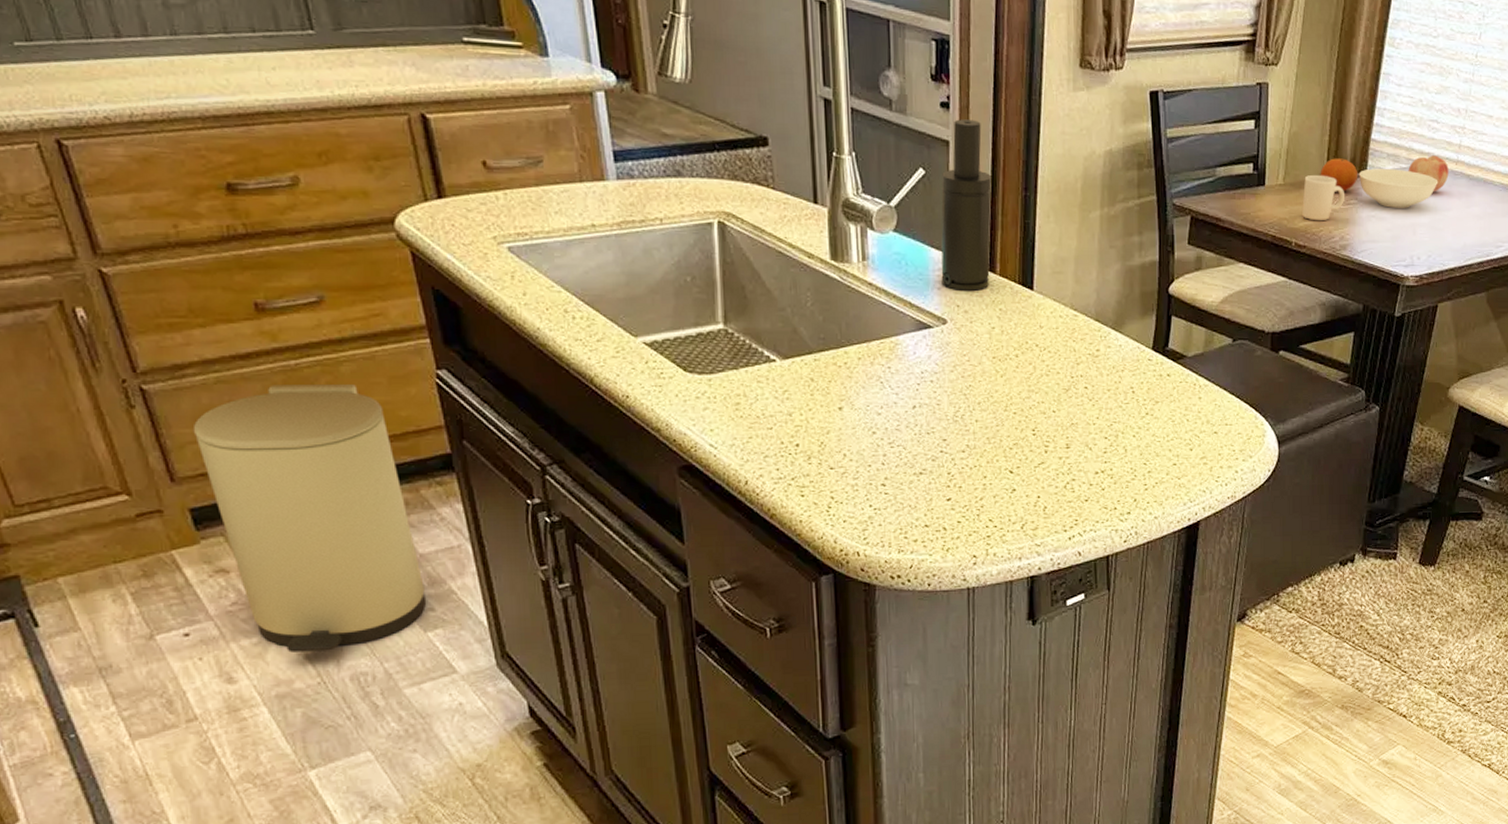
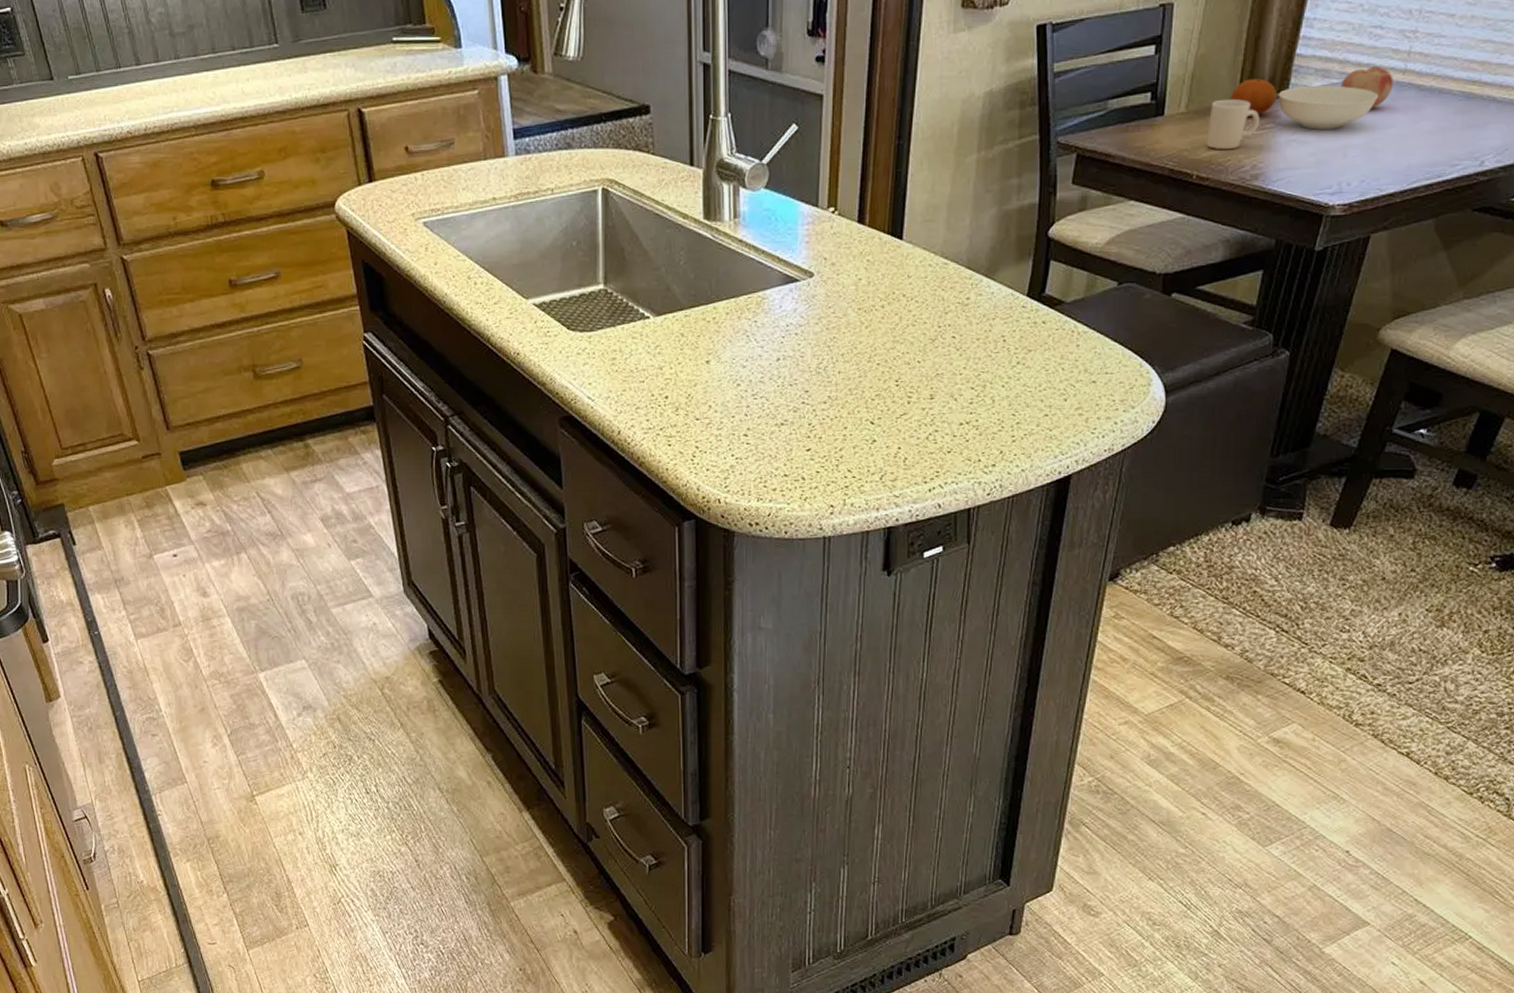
pedal bin: present [193,384,427,653] -> none [183,347,351,573]
soap dispenser: present [941,119,992,291] -> none [810,71,864,243]

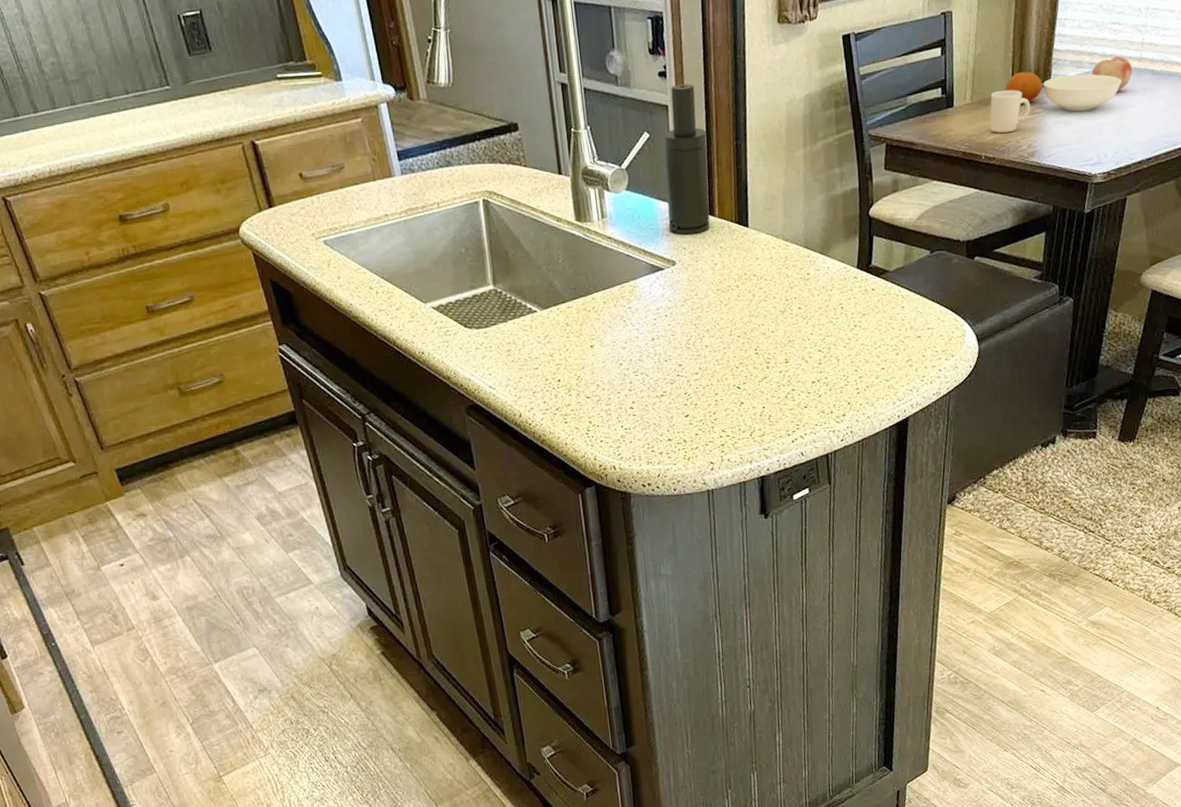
soap dispenser: none [810,71,864,243] -> present [663,83,710,235]

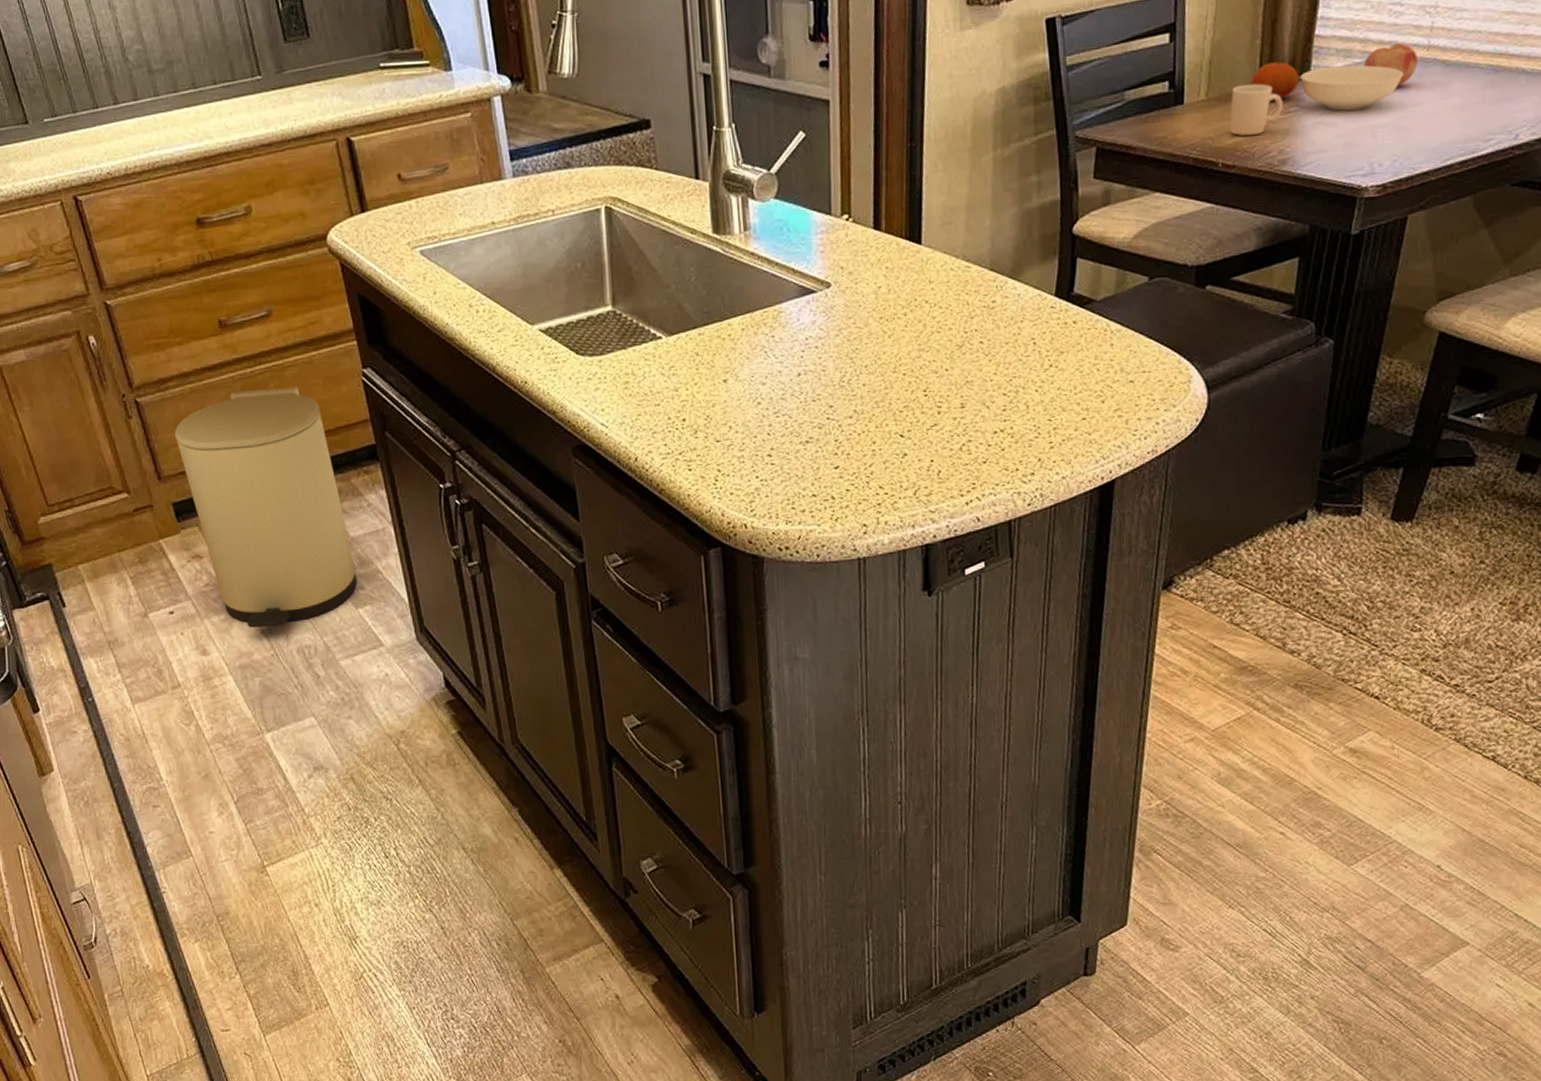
pedal bin: none [112,363,286,574] -> present [174,387,358,628]
soap dispenser: present [663,83,710,235] -> none [822,75,875,252]

